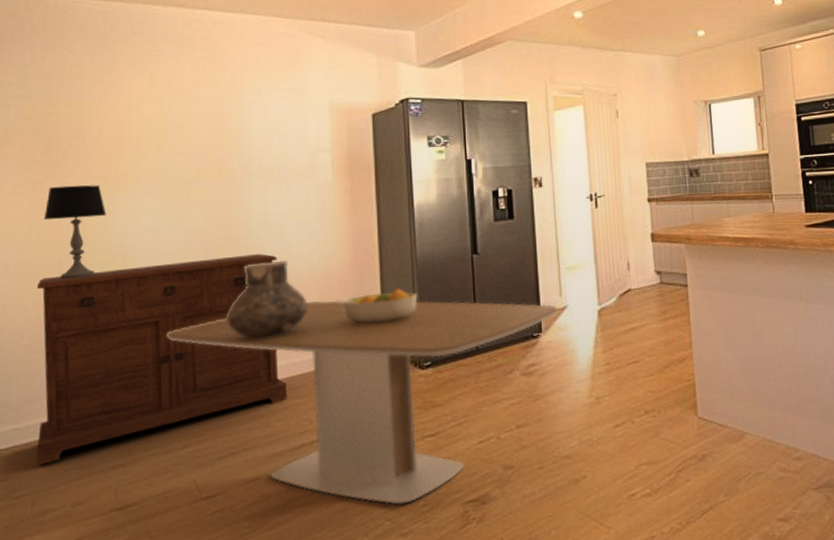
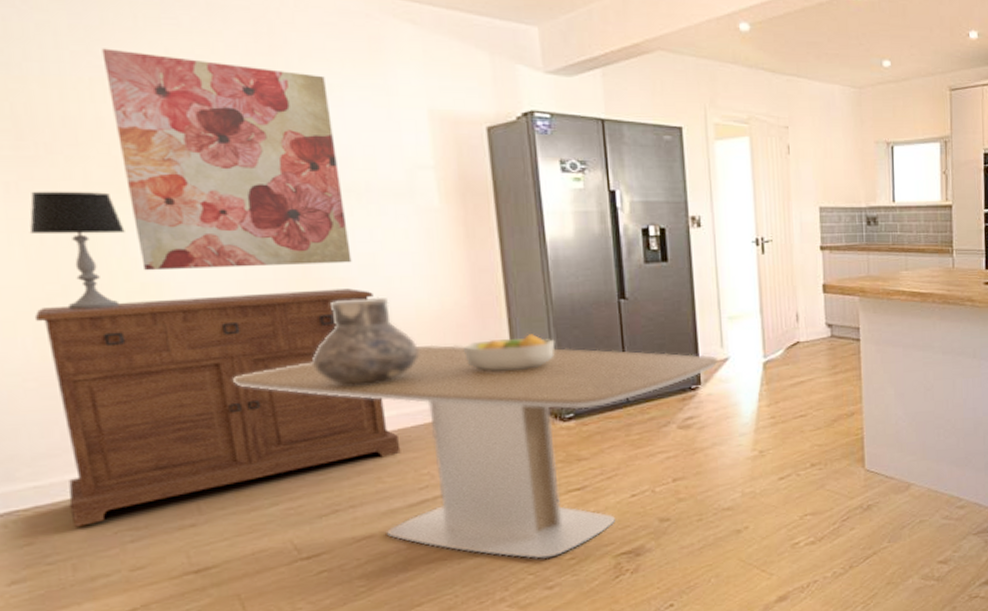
wall art: none [109,77,263,246] -> present [101,48,352,271]

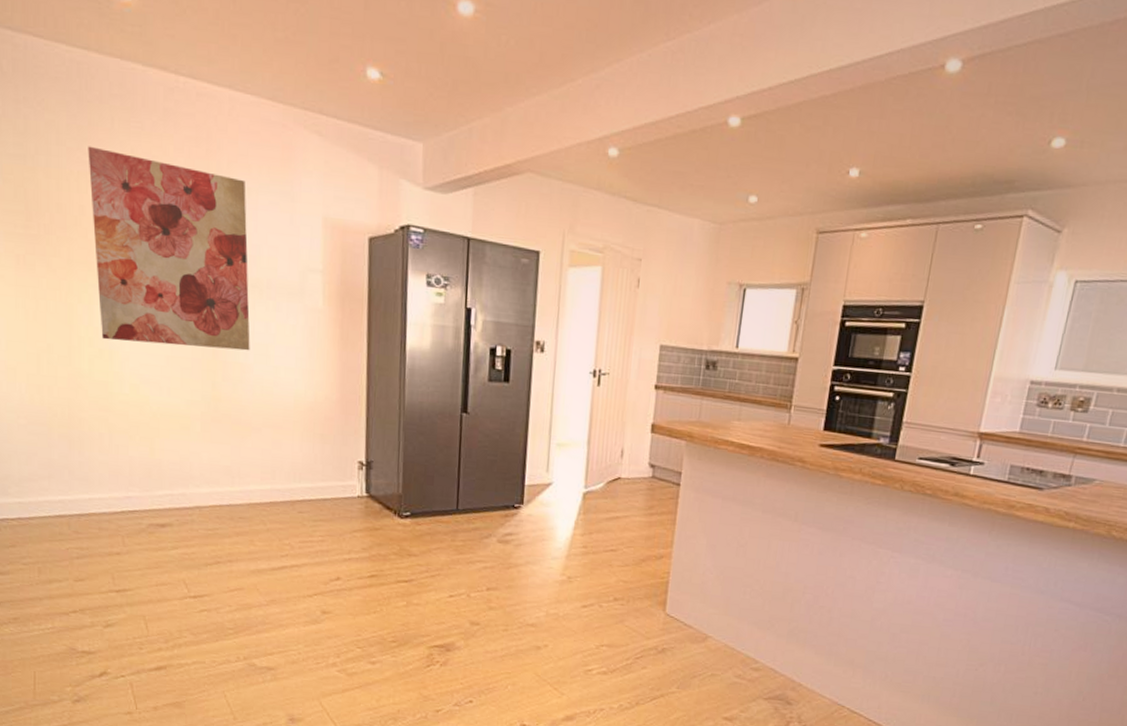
table lamp: present [29,191,125,310] -> none [29,264,92,367]
sideboard: present [34,288,401,527] -> none [28,360,271,539]
dining table: present [231,344,718,560] -> none [154,432,542,637]
vase: present [312,297,419,385] -> none [213,382,293,459]
fruit bowl: present [464,334,555,372] -> none [328,434,403,467]

